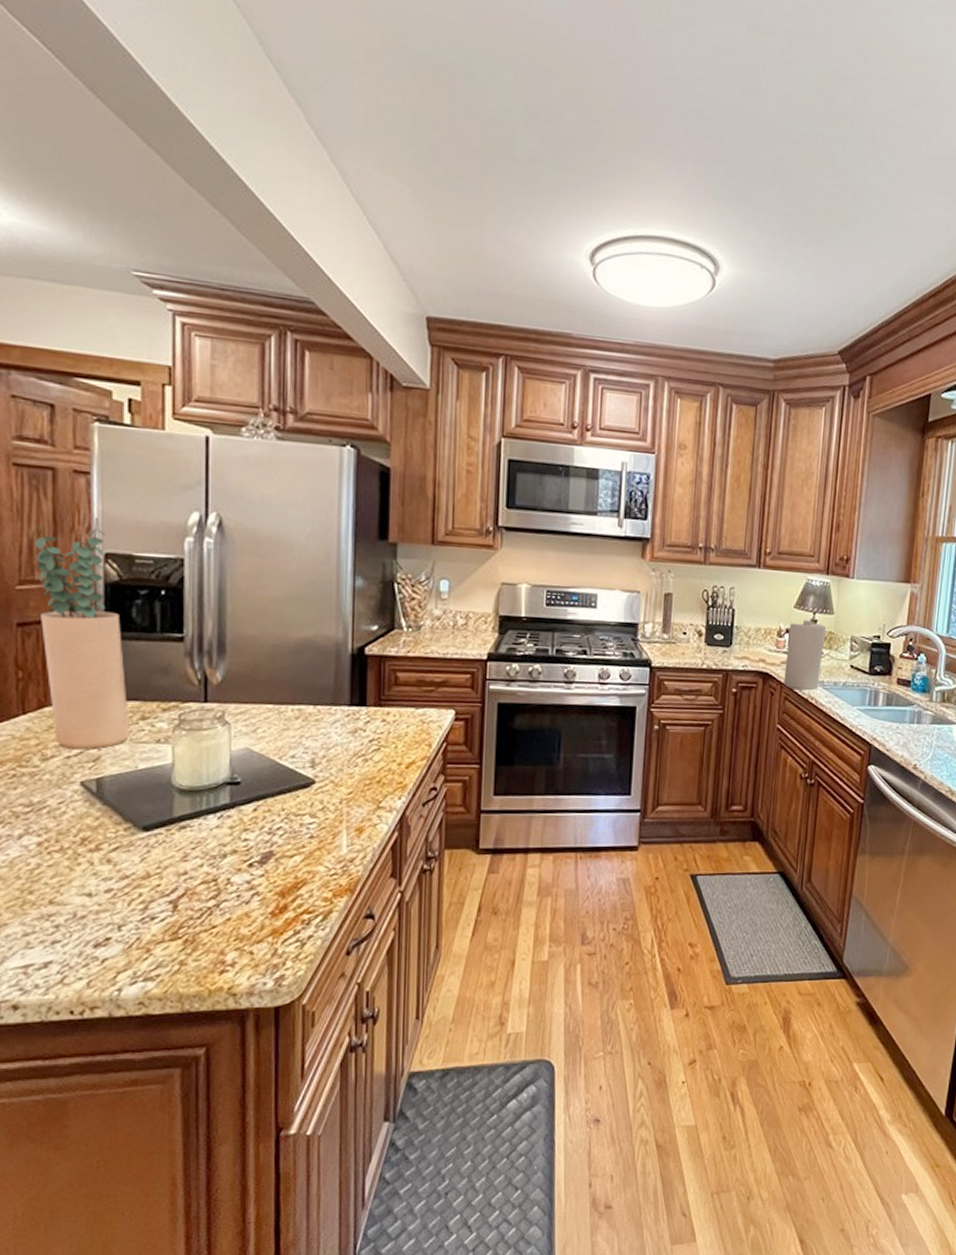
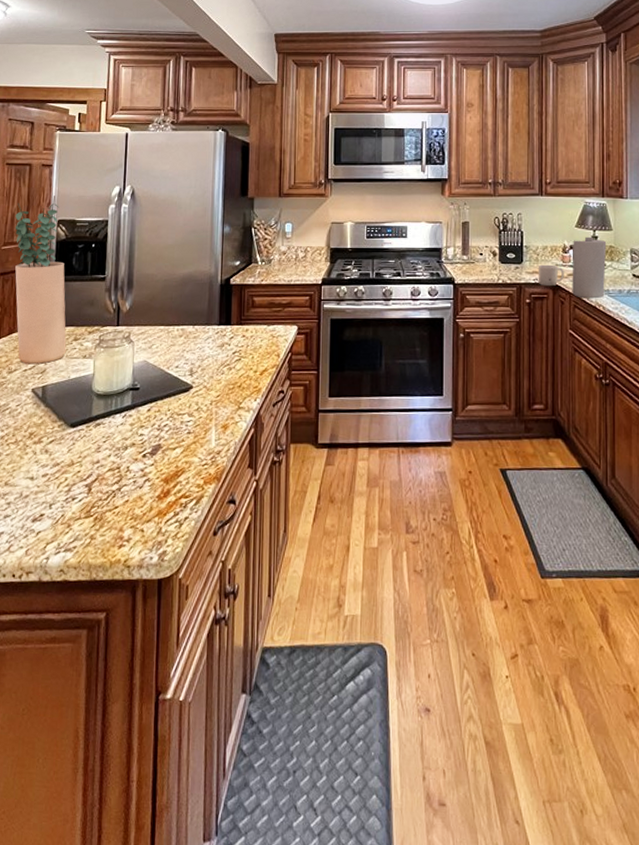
mug: none [747,649,777,675] -> present [538,264,564,287]

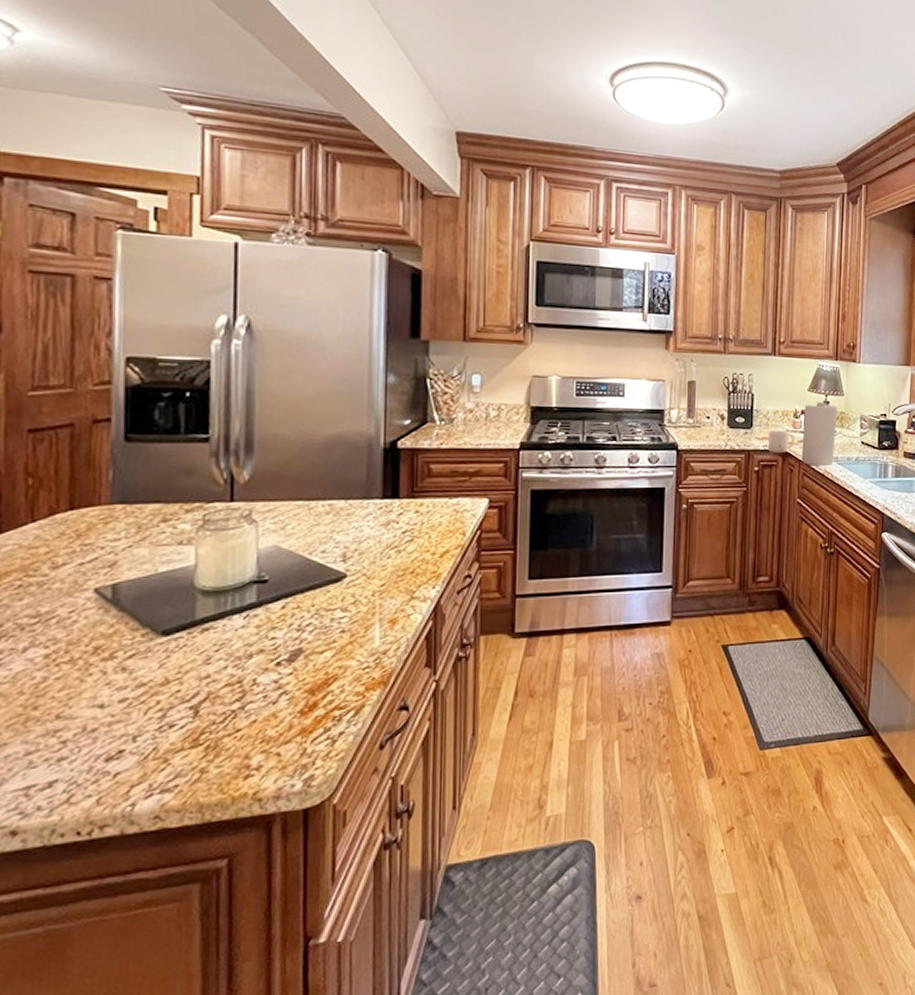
vase: present [15,196,67,364] -> none [50,322,150,555]

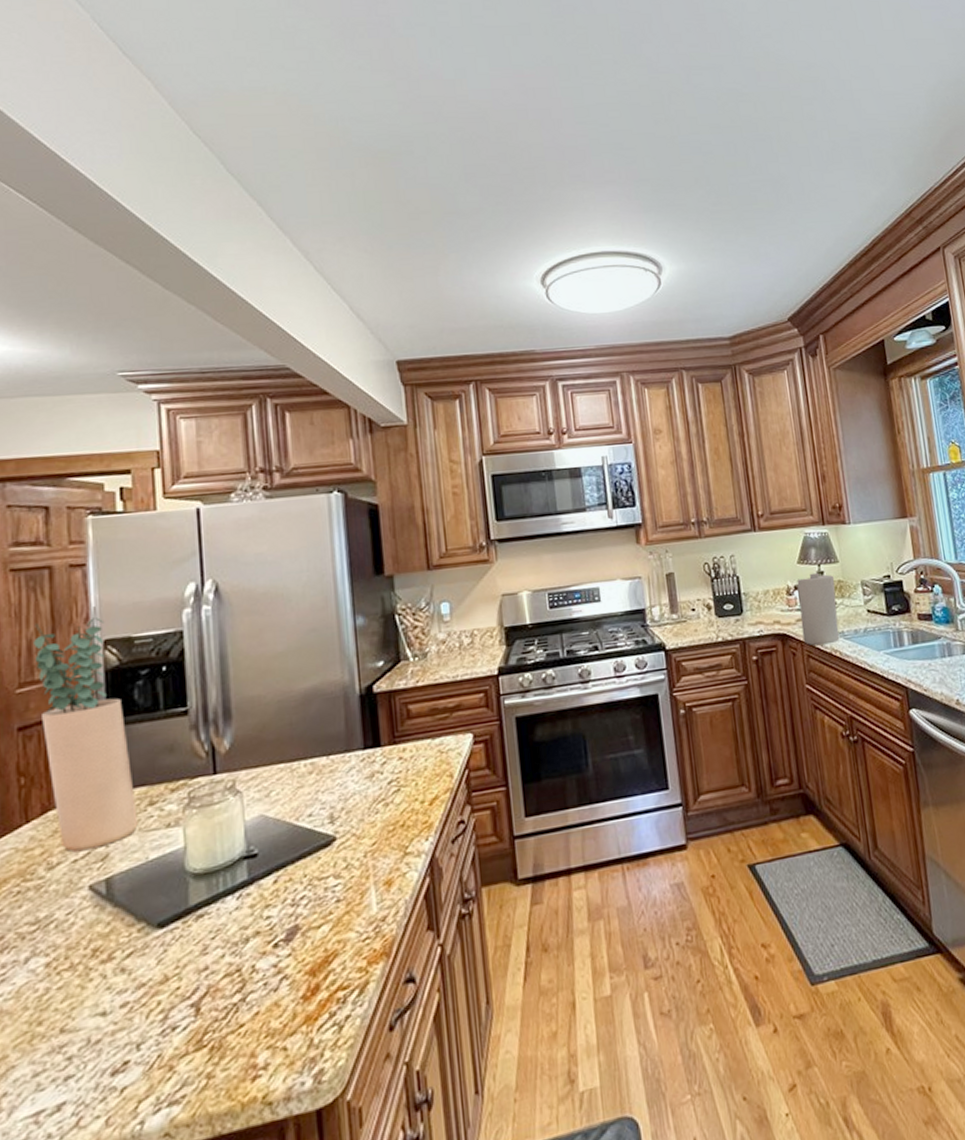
vase: none [50,322,150,555] -> present [33,606,138,852]
mug: present [767,430,795,454] -> none [761,611,792,638]

